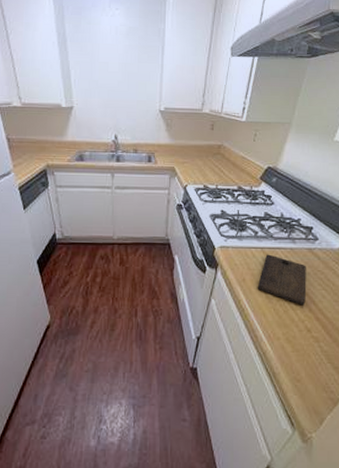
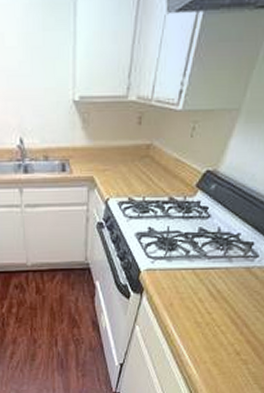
cutting board: present [257,254,307,306] -> none [185,275,242,329]

